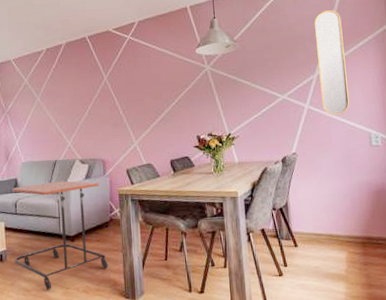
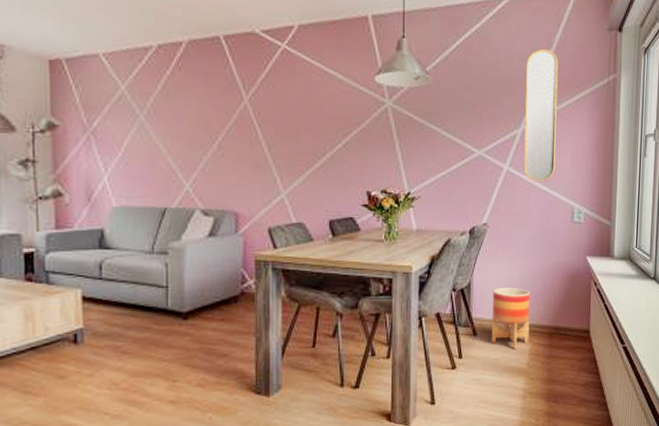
side table: present [12,181,108,290] -> none [94,237,234,383]
planter: none [307,205,345,258] -> present [491,288,531,349]

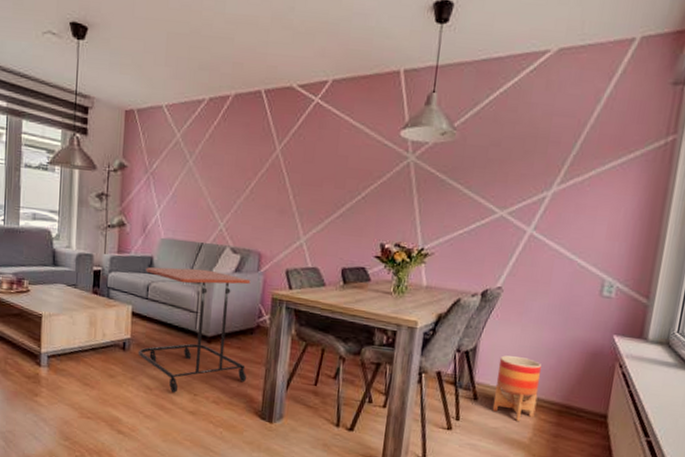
side table: none [94,237,234,383] -> present [137,267,251,393]
home mirror: present [524,49,558,182] -> none [550,105,605,250]

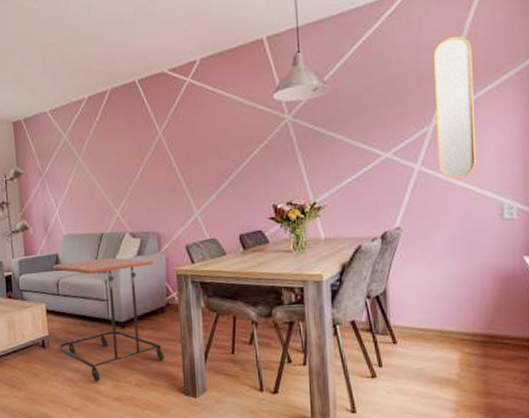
planter: present [492,355,542,421] -> none [411,293,458,358]
home mirror: none [550,105,605,250] -> present [433,36,477,180]

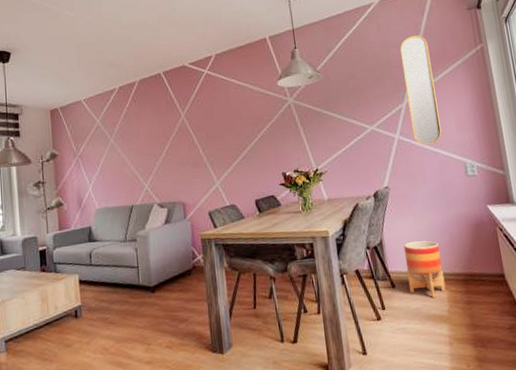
side table: present [53,257,164,382] -> none [86,227,192,347]
planter: none [411,293,458,358] -> present [403,240,446,298]

